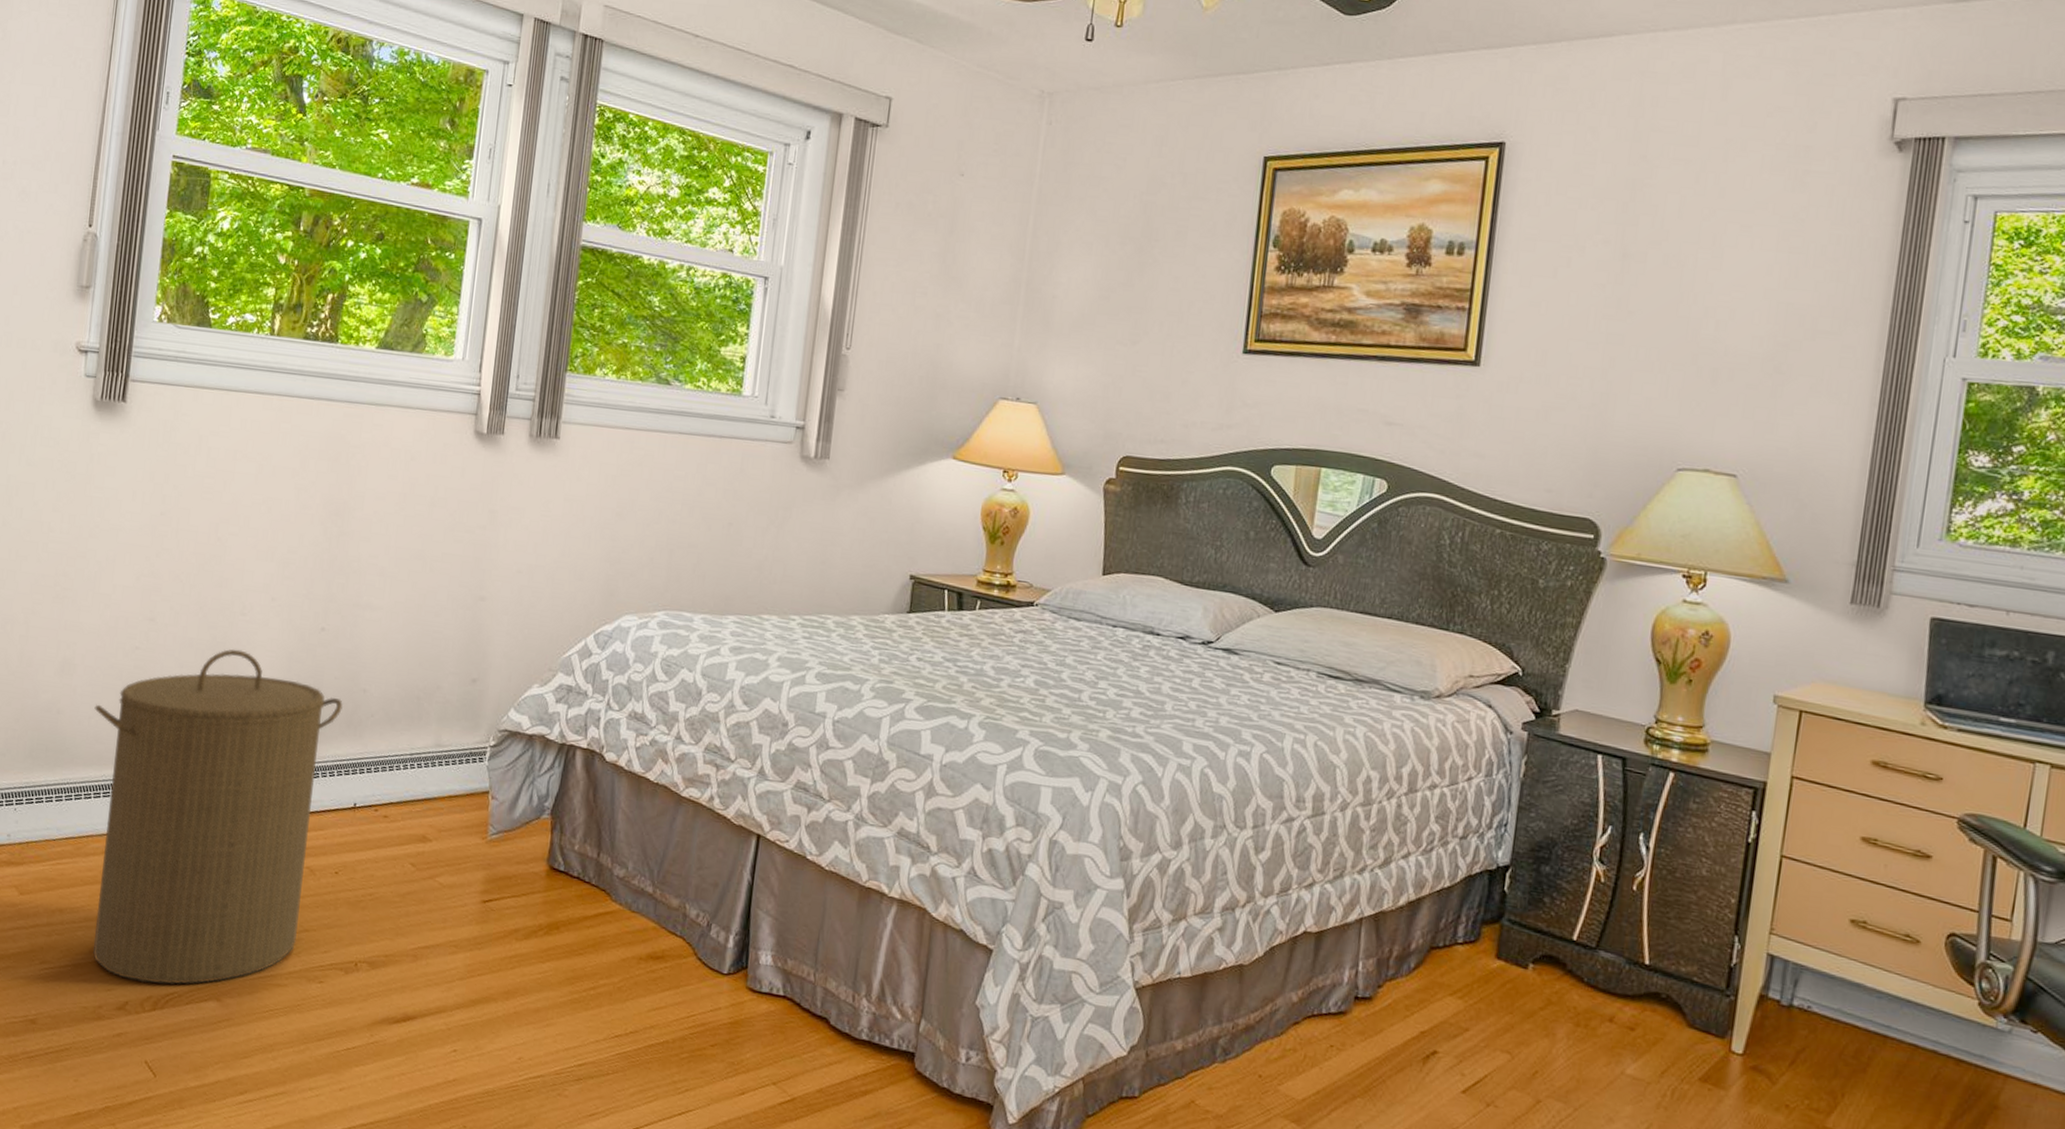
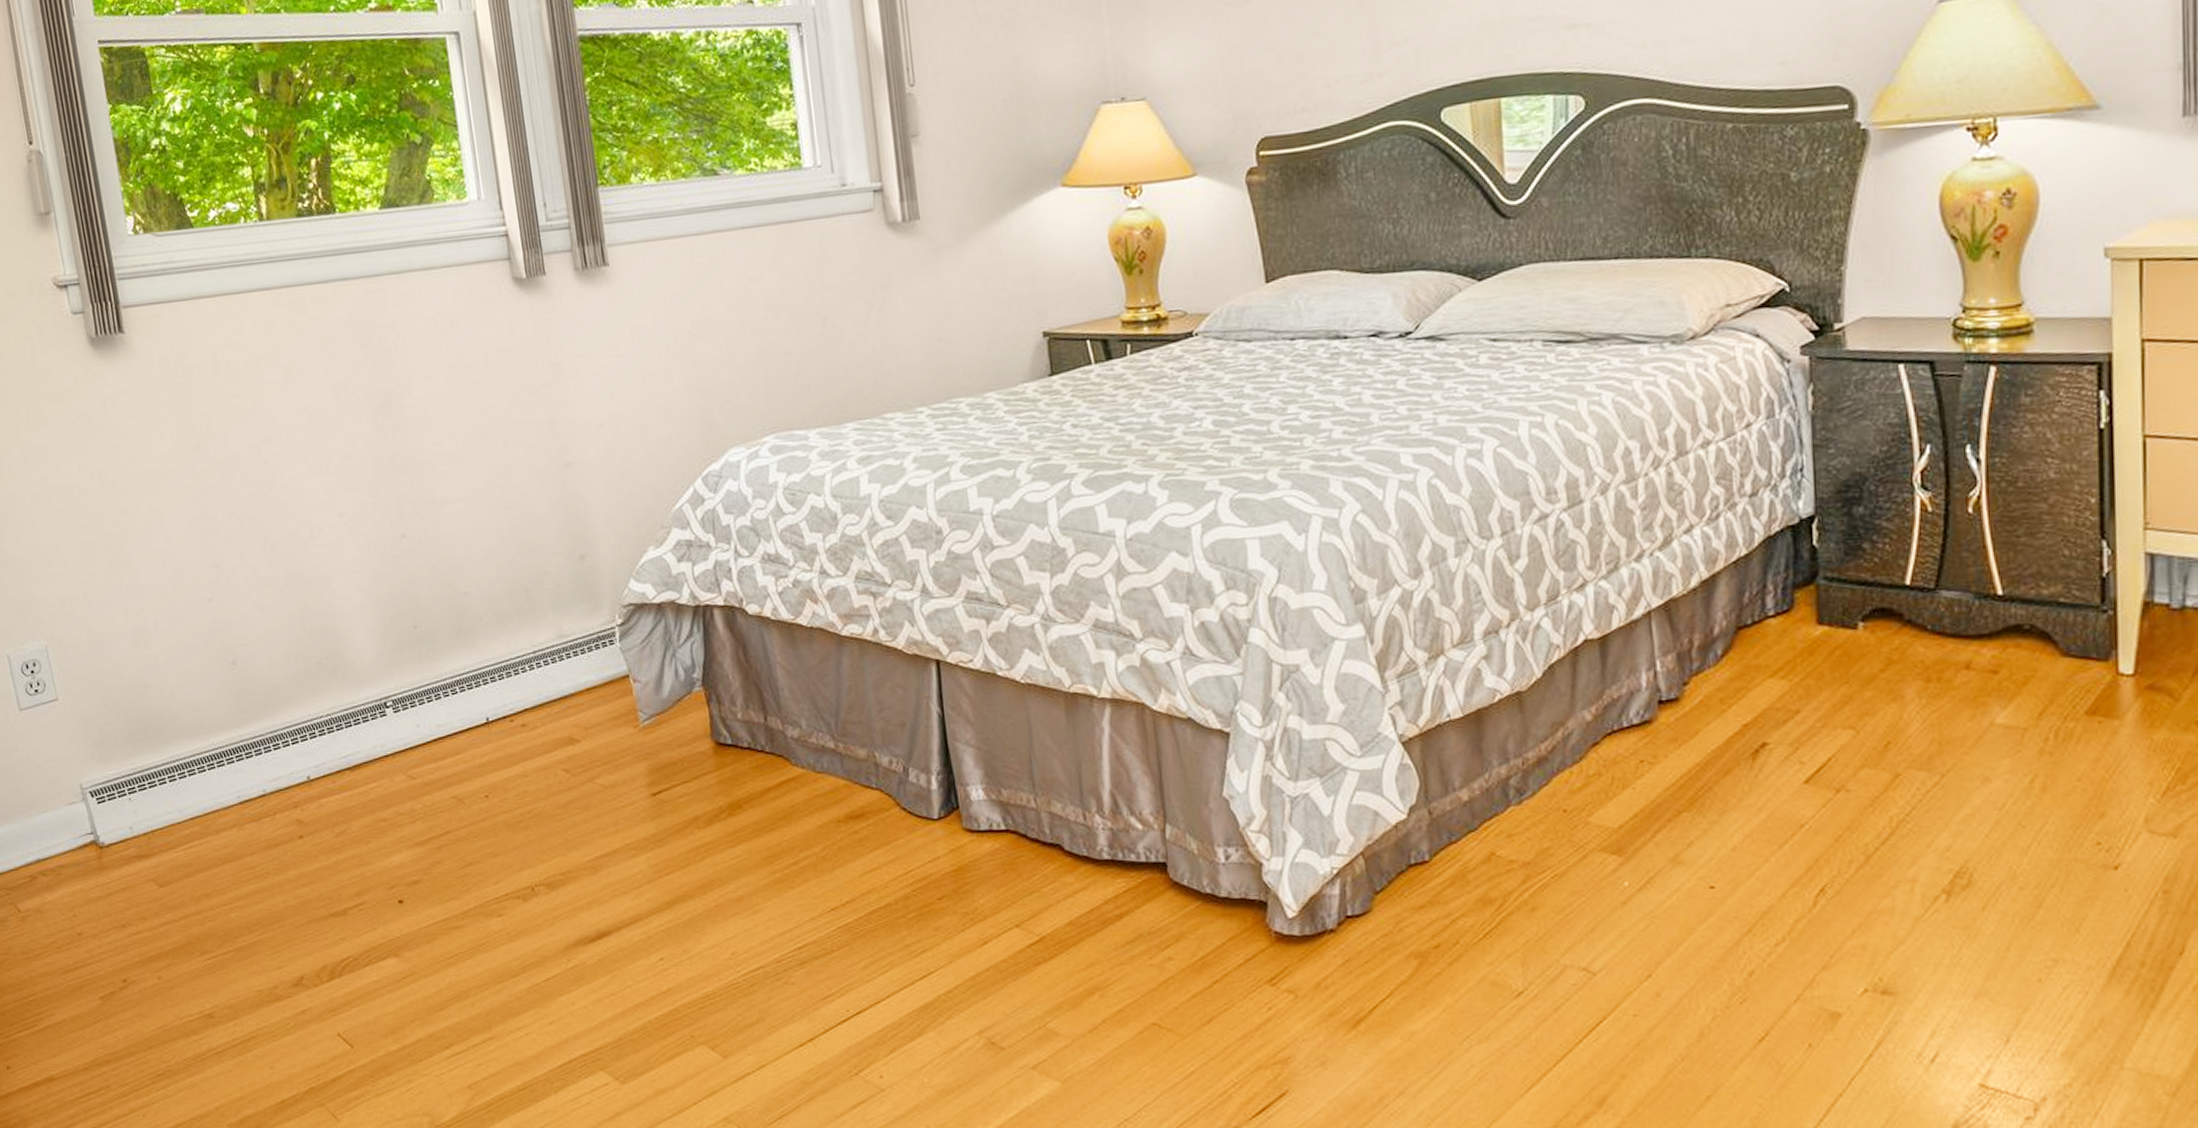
laundry hamper: present [93,649,343,985] -> none [182,578,464,954]

